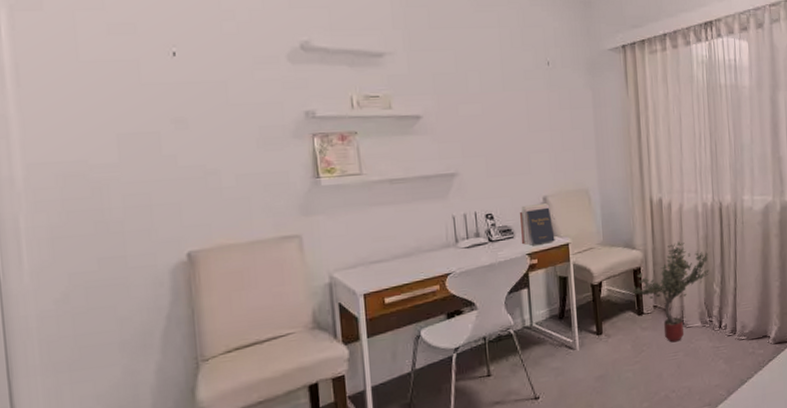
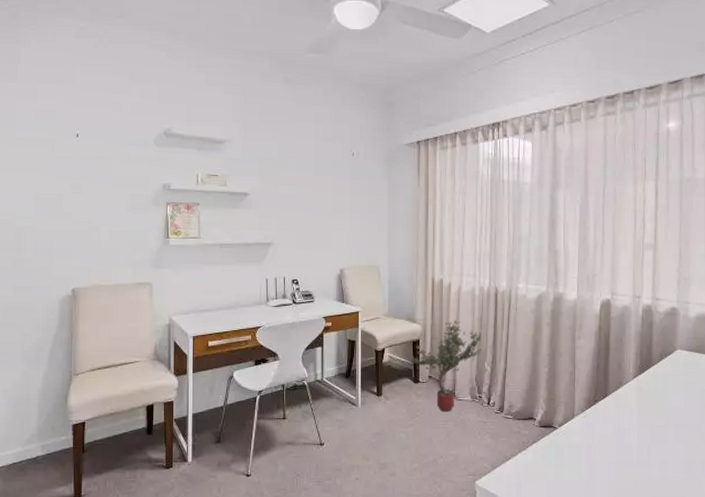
books: present [519,202,555,245] -> none [319,274,347,310]

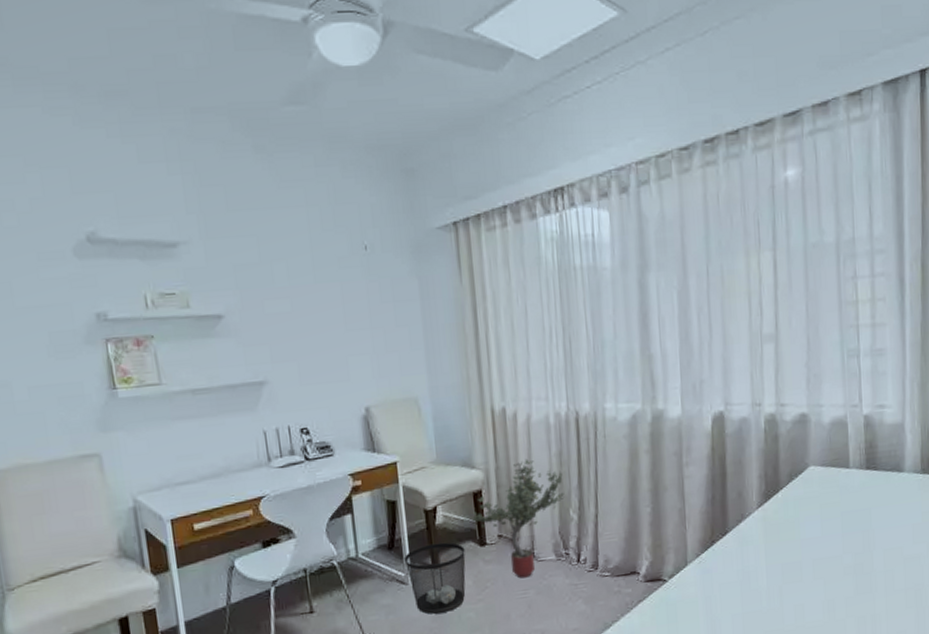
waste bin: none [356,376,403,431] -> present [403,542,466,614]

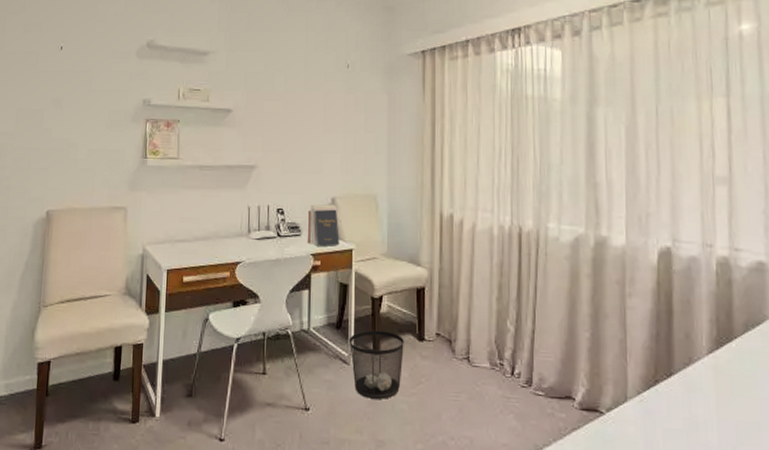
books: none [338,414,381,464] -> present [307,204,339,247]
potted tree: present [471,458,565,579] -> none [412,264,503,381]

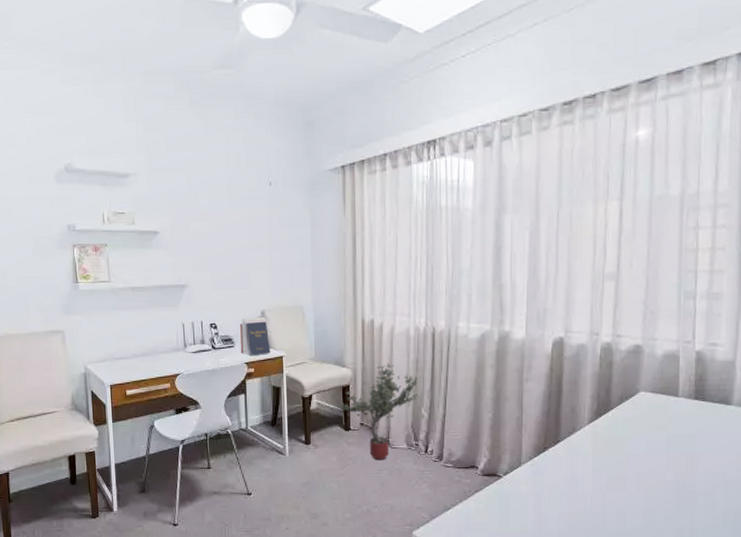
waste bin: present [348,330,404,399] -> none [283,424,333,481]
potted tree: none [412,264,503,381] -> present [339,363,418,461]

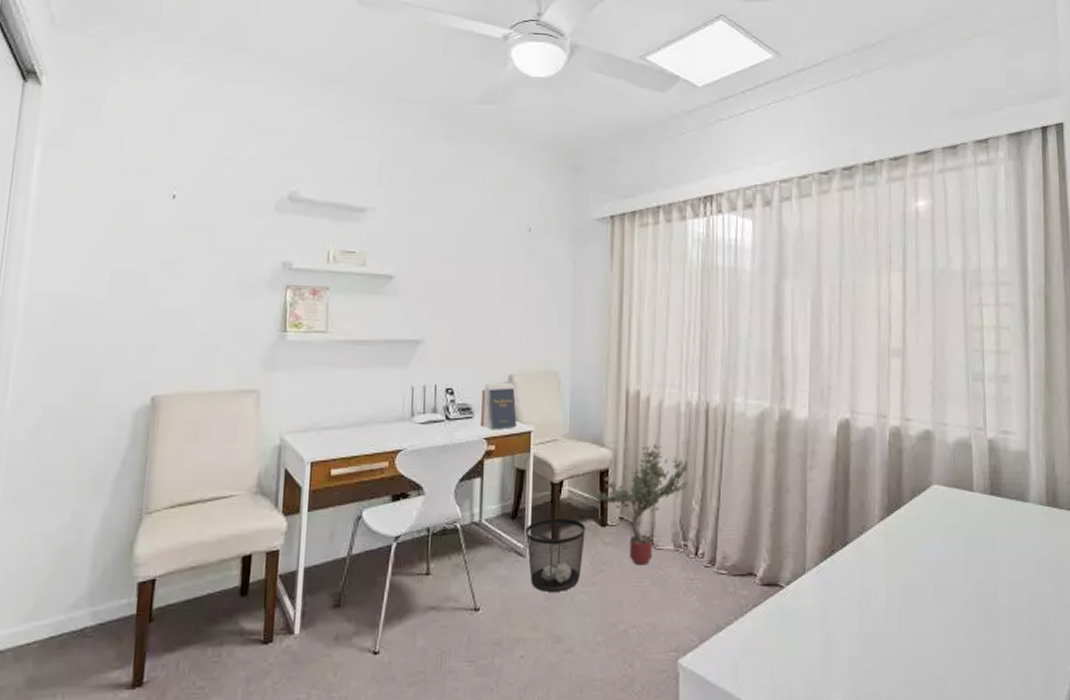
waste bin: none [283,424,333,481] -> present [525,518,585,592]

